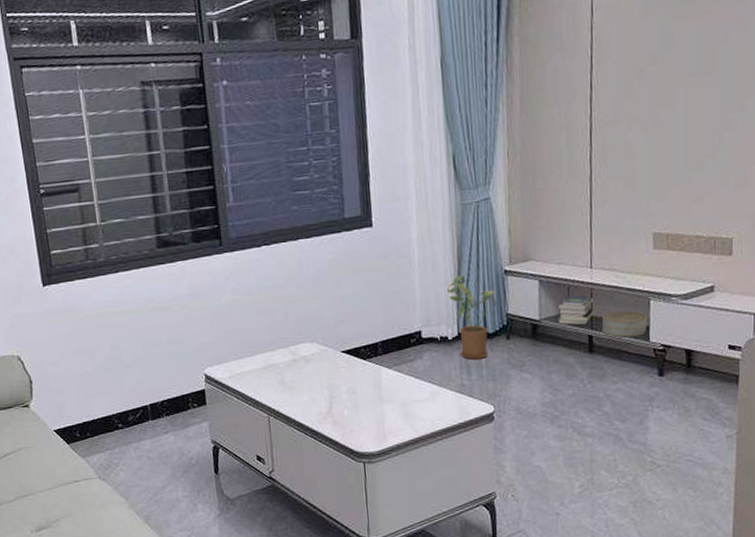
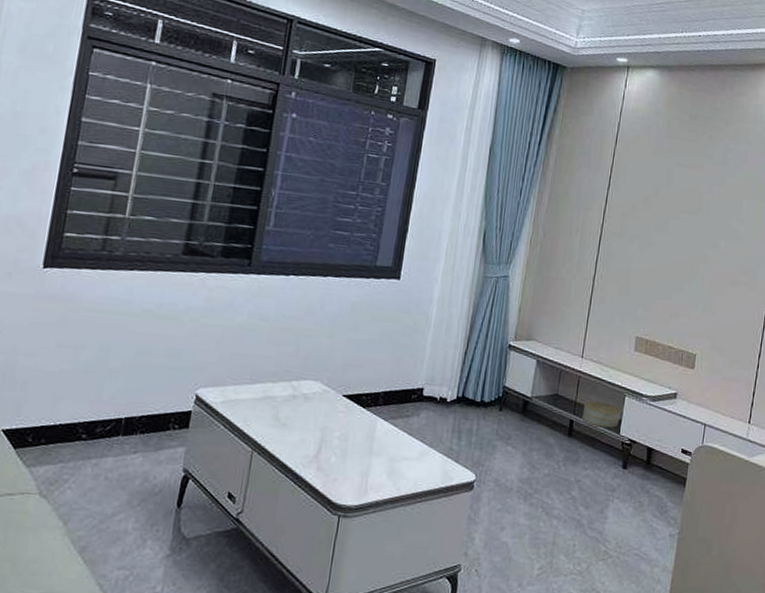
house plant: present [446,275,498,360] -> none [454,341,498,426]
books: present [557,295,595,325] -> none [546,379,580,410]

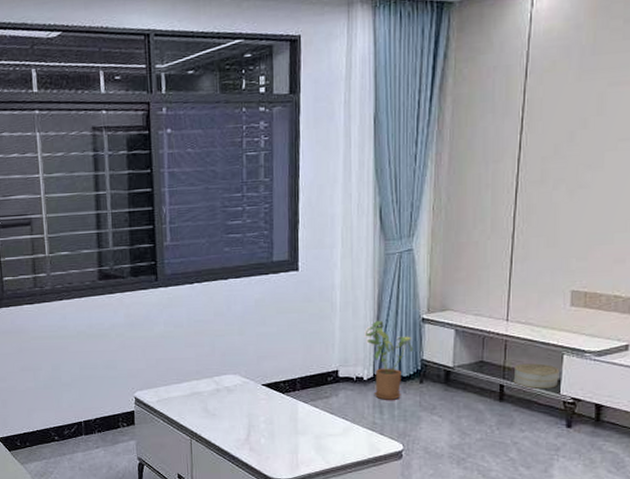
house plant: none [454,341,498,426] -> present [365,320,414,400]

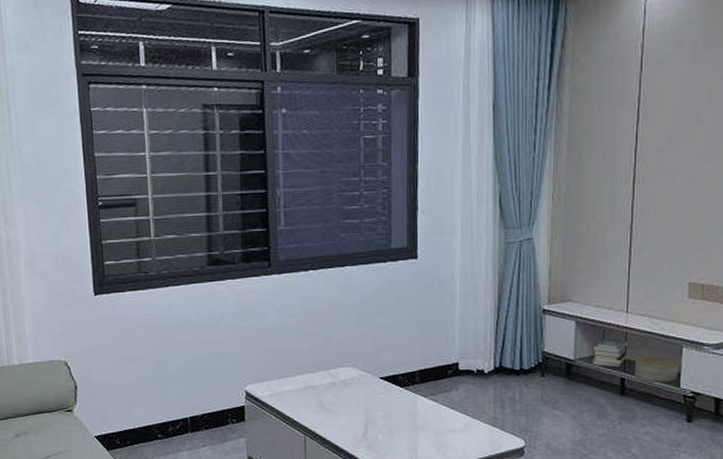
house plant: present [365,320,414,400] -> none [485,311,535,394]
books: none [471,346,508,375] -> present [592,338,628,368]

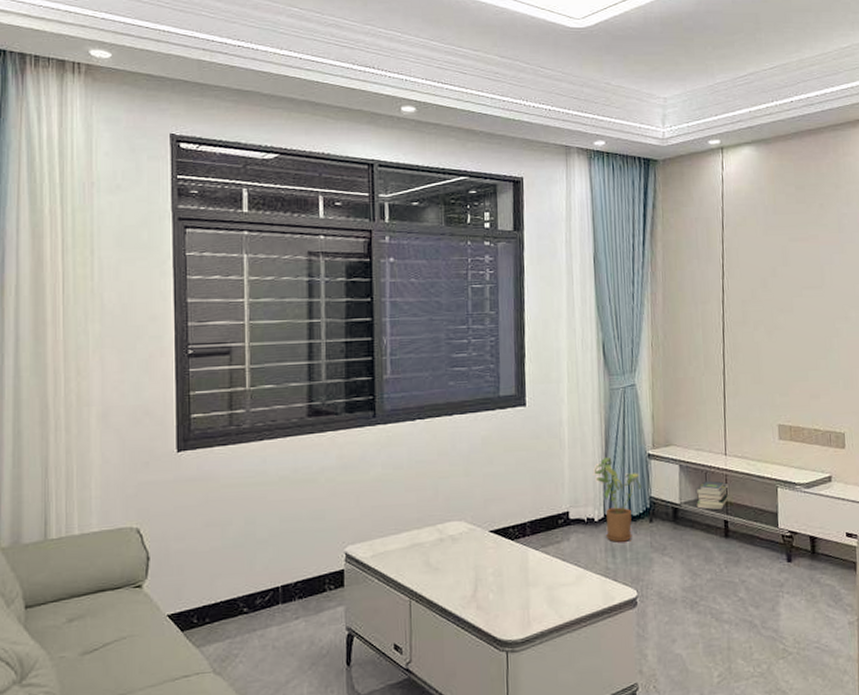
house plant: none [485,311,535,394] -> present [594,456,642,542]
decorative box: present [634,356,679,382] -> none [736,497,776,523]

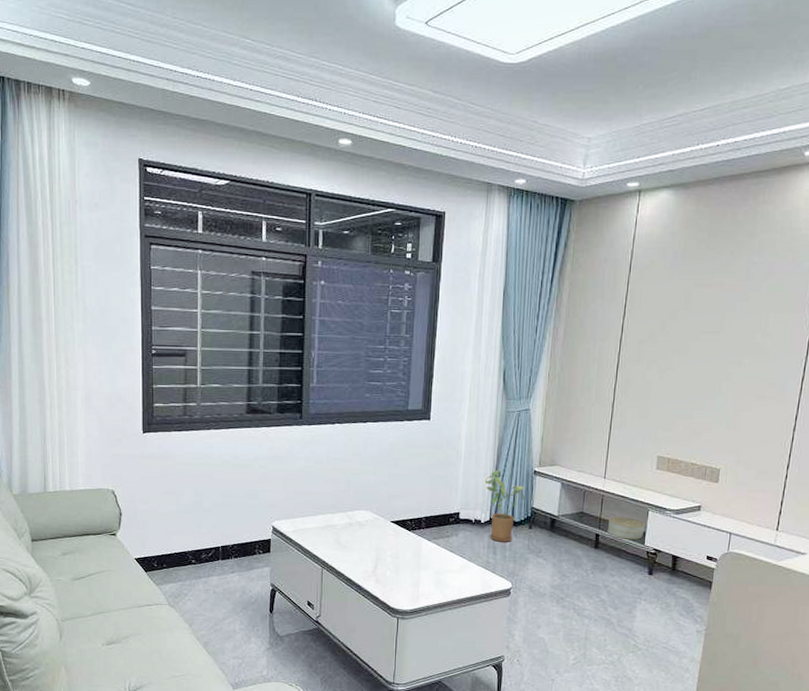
books: present [695,481,729,510] -> none [572,499,604,525]
decorative box: none [736,497,776,523] -> present [607,516,645,540]

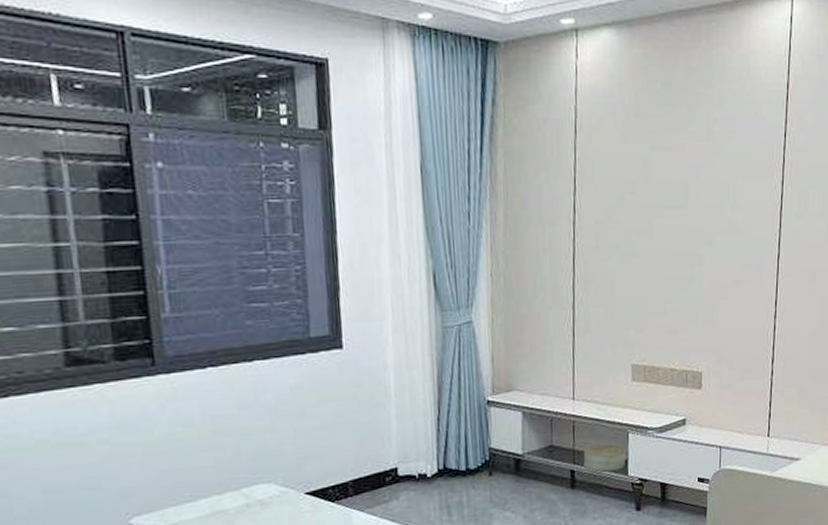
house plant: present [484,469,526,542] -> none [425,405,480,499]

